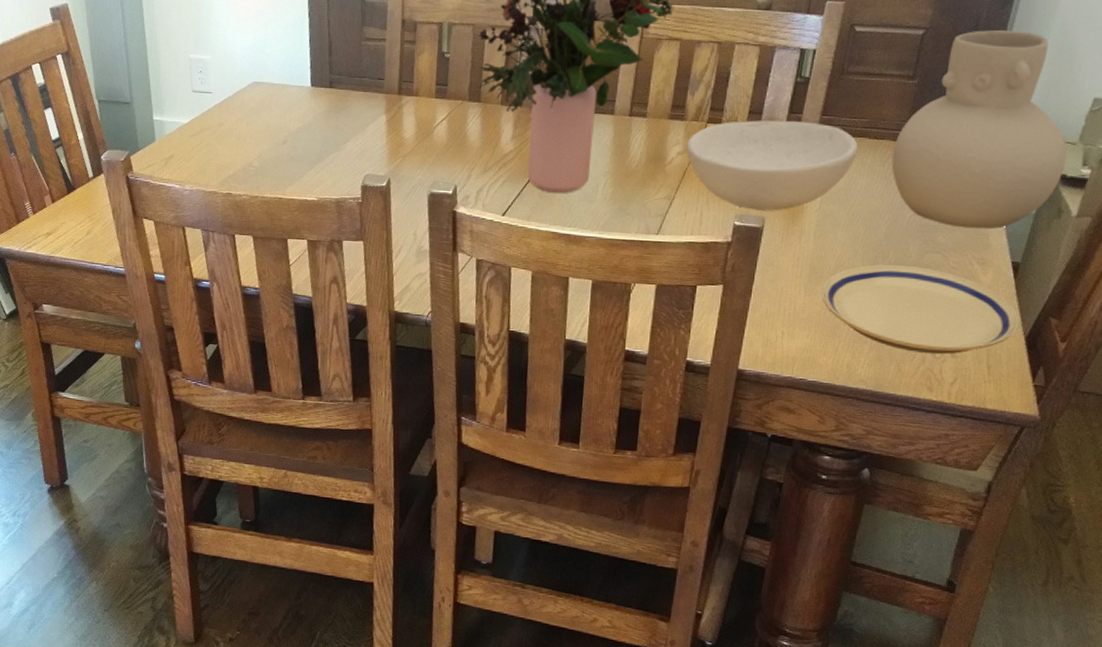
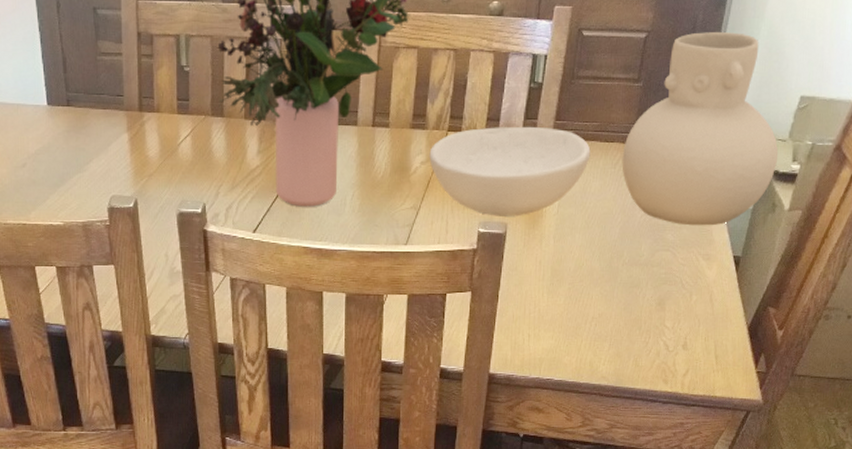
plate: present [821,264,1020,354] -> none [563,263,742,347]

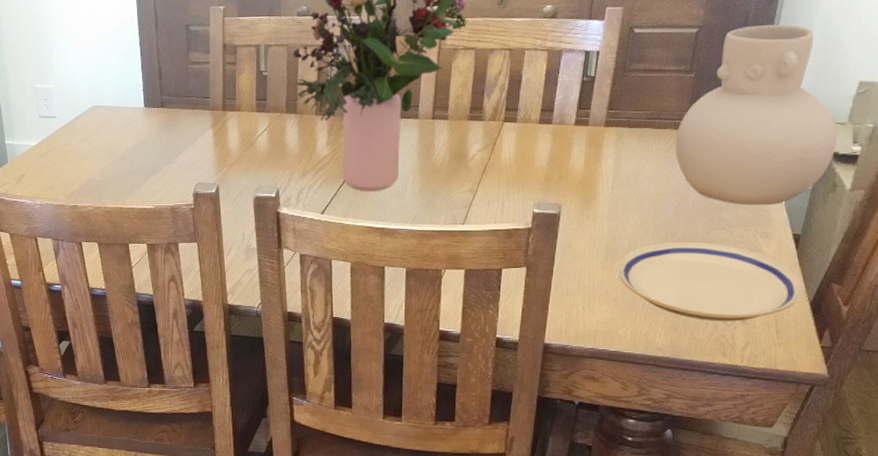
bowl: present [429,126,591,217] -> none [486,116,644,198]
plate: none [563,263,742,347] -> present [617,241,803,321]

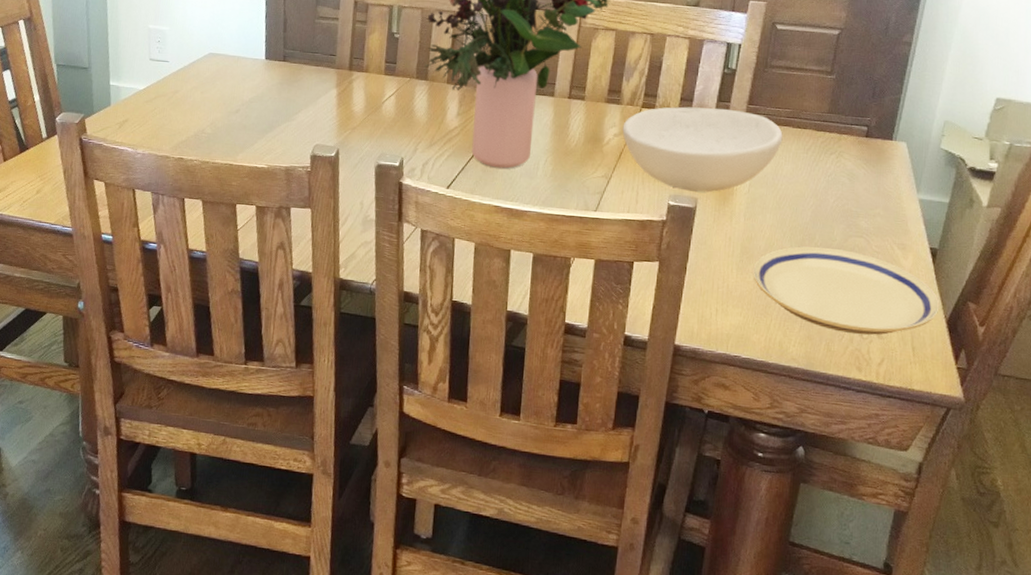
bowl: none [486,116,644,198] -> present [622,106,783,193]
vase: present [675,24,838,206] -> none [814,32,975,216]

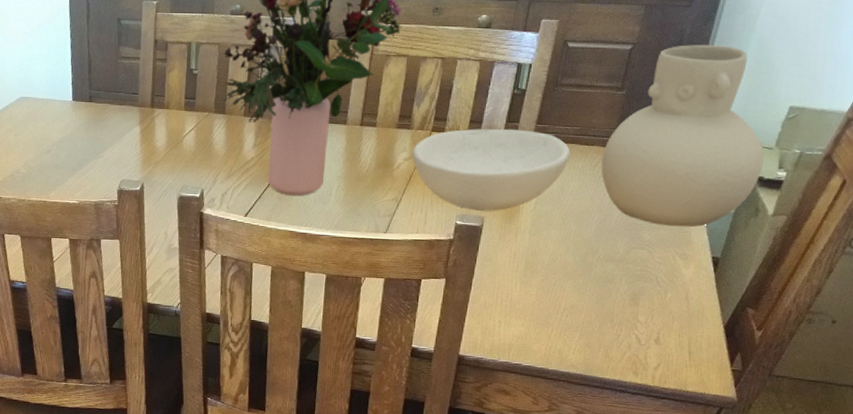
plate: present [753,246,940,335] -> none [536,259,719,341]
vase: none [814,32,975,216] -> present [601,44,764,227]

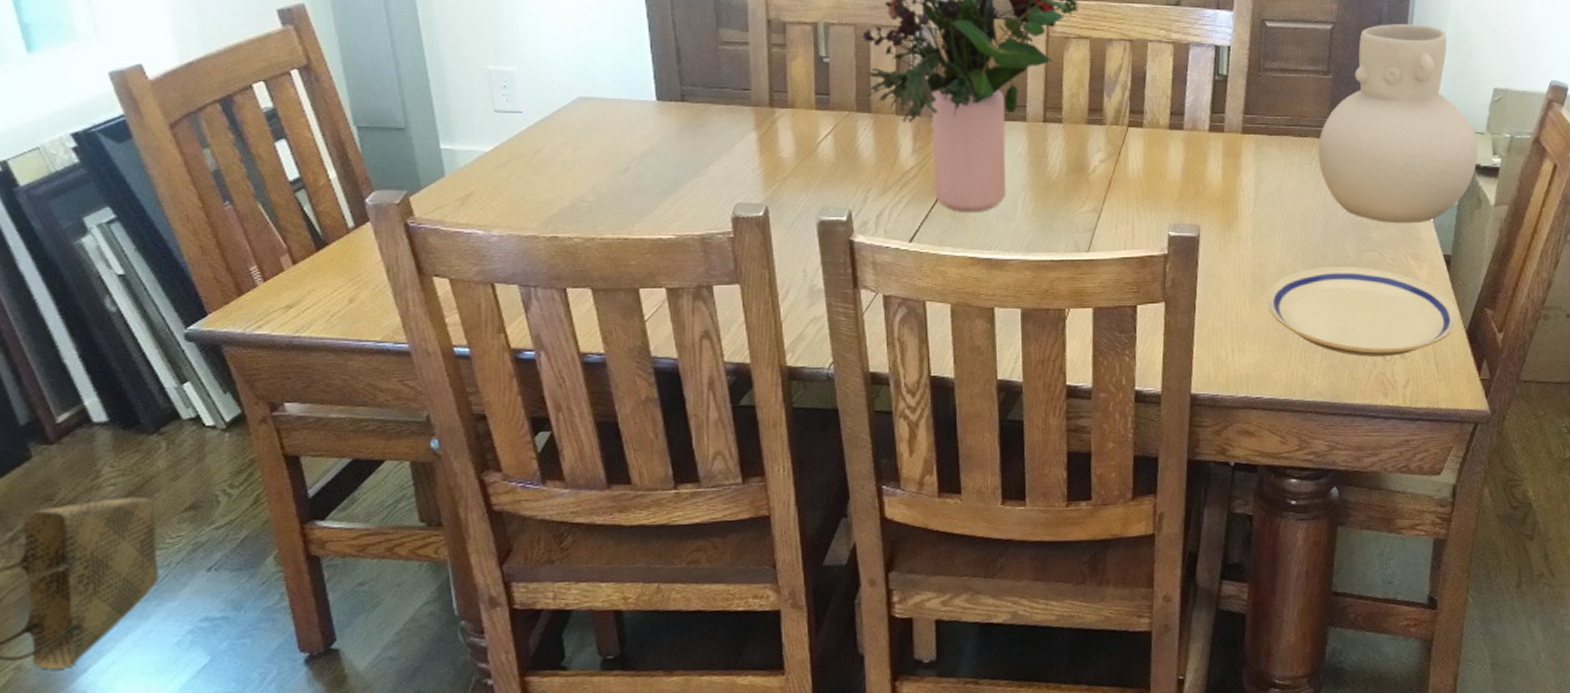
bowl: present [412,128,571,211] -> none [1109,120,1285,218]
plate: none [536,259,719,341] -> present [1266,266,1459,357]

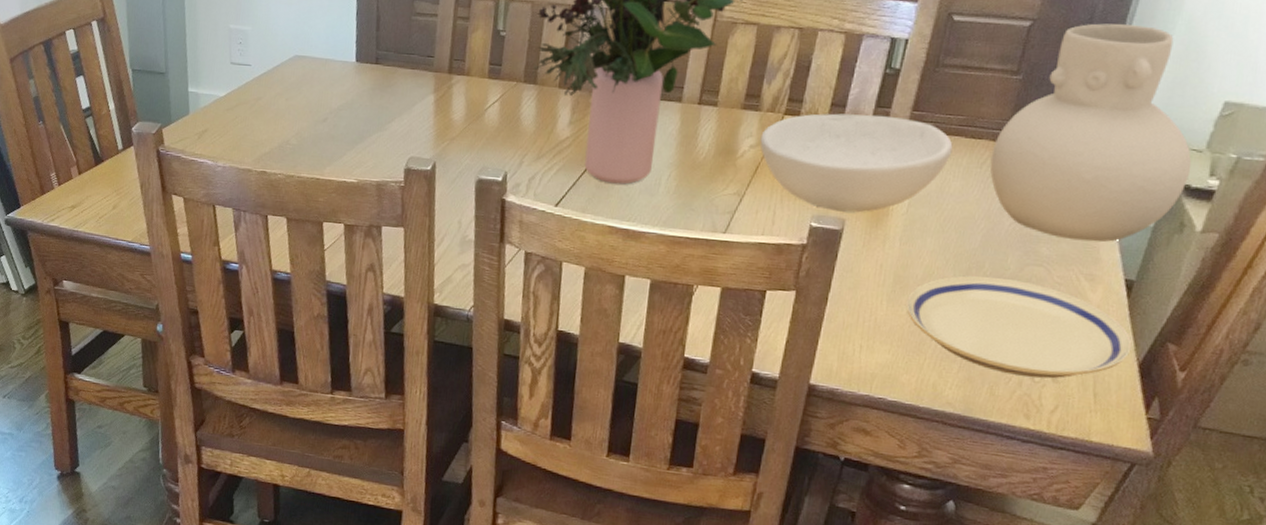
bowl: none [1109,120,1285,218] -> present [760,113,953,213]

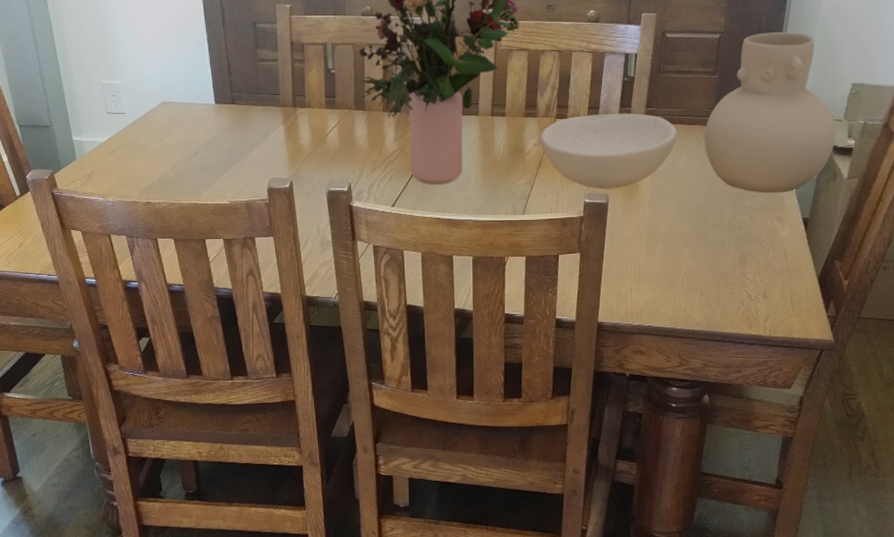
plate: present [906,275,1132,379] -> none [659,226,812,297]

